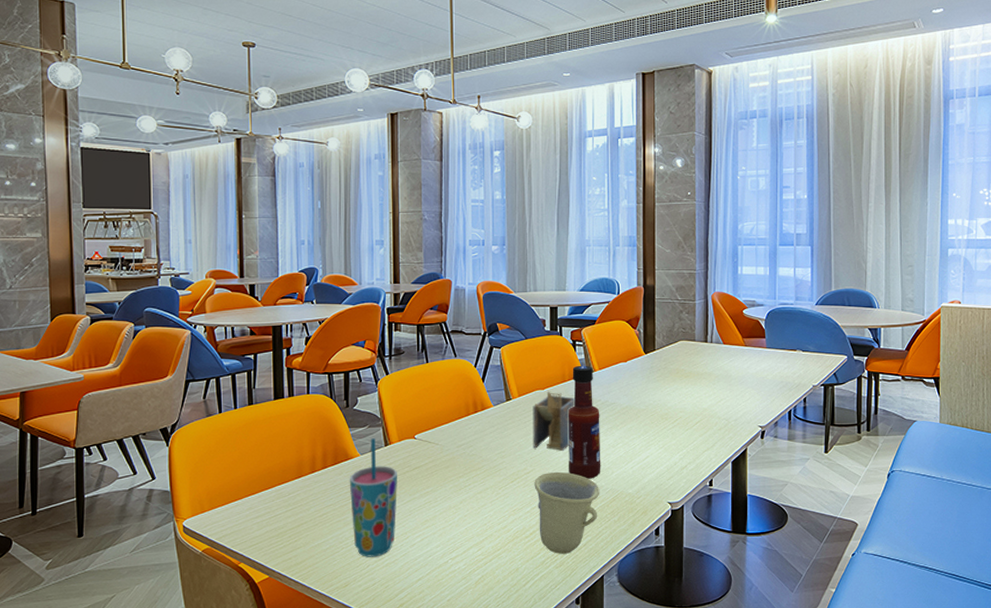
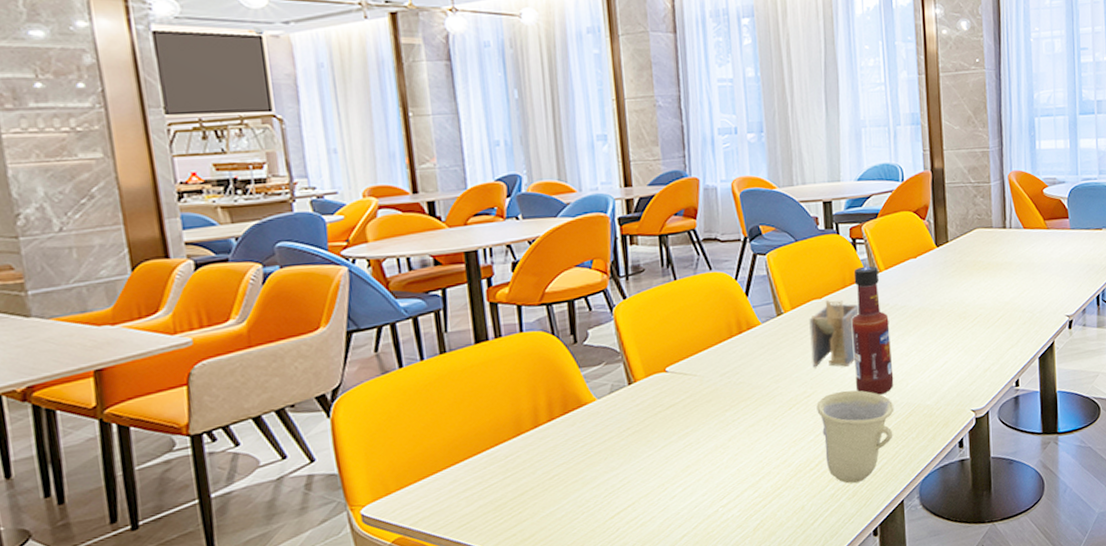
cup: present [349,438,397,557] -> none [584,377,650,520]

